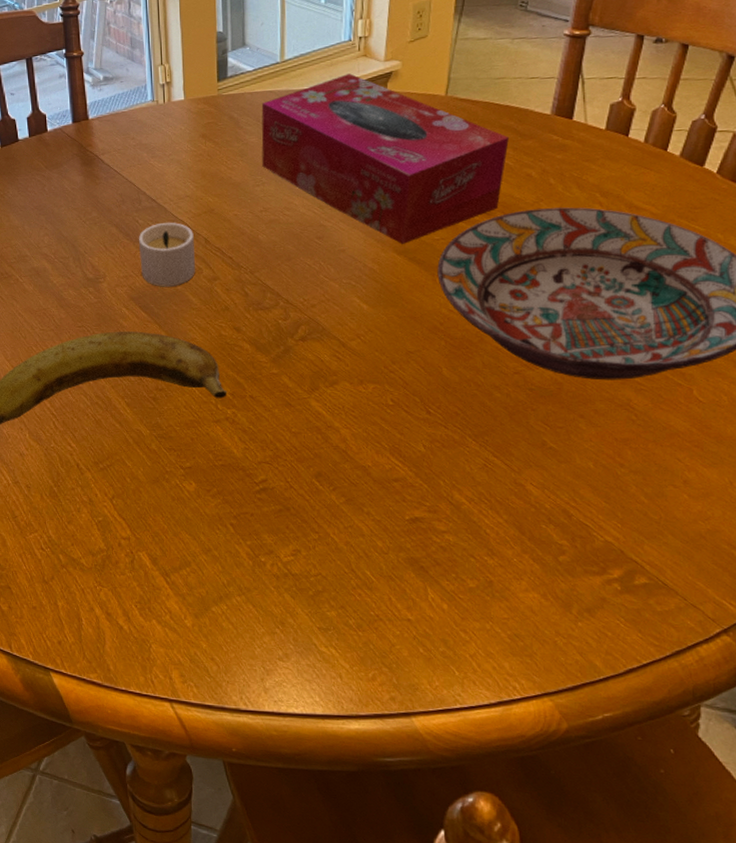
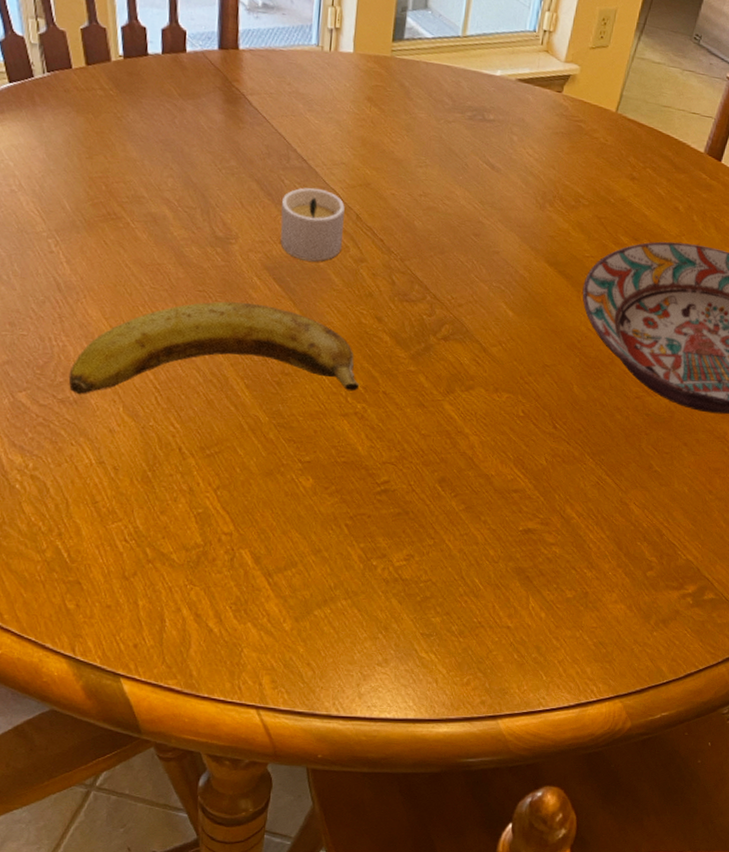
tissue box: present [261,73,509,244] -> none [428,66,665,256]

